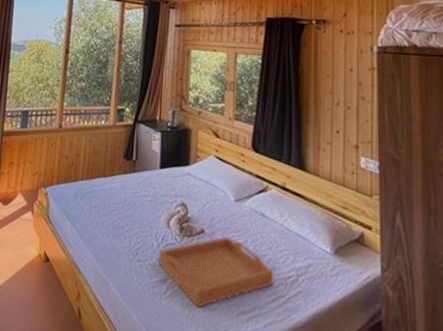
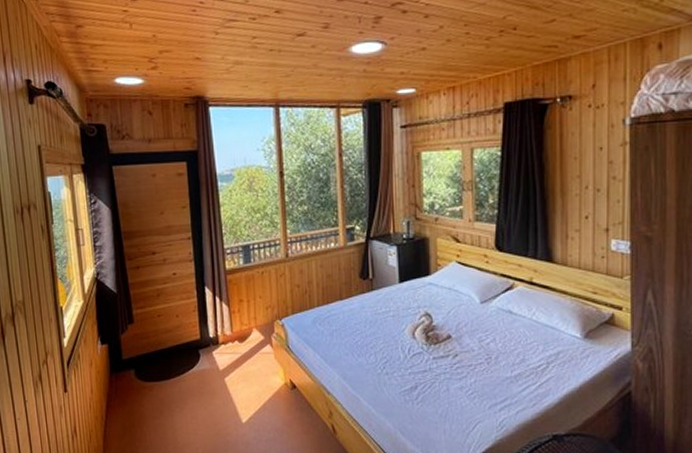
serving tray: present [158,236,275,308] -> none [407,338,525,407]

